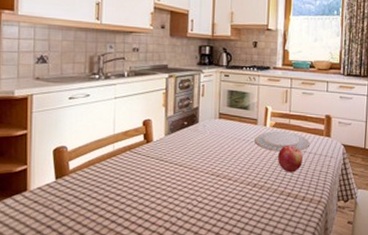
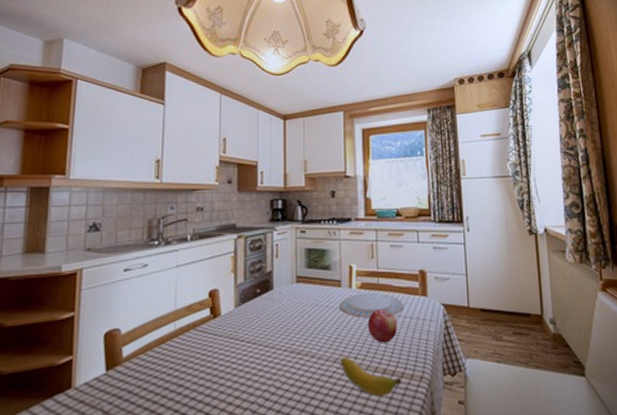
banana: none [253,181,302,214] -> present [341,357,401,397]

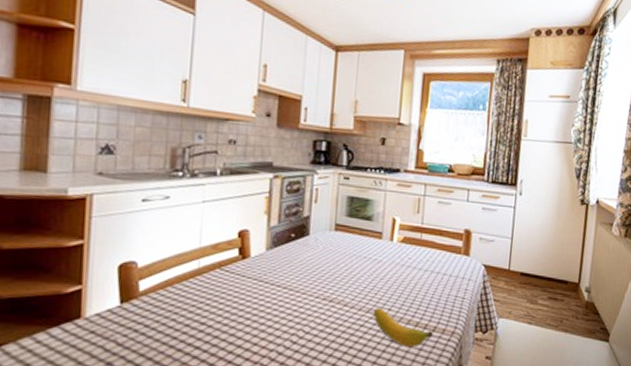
plate: present [339,293,404,318] -> none [378,247,445,272]
fruit: present [367,308,397,343] -> none [404,264,436,298]

